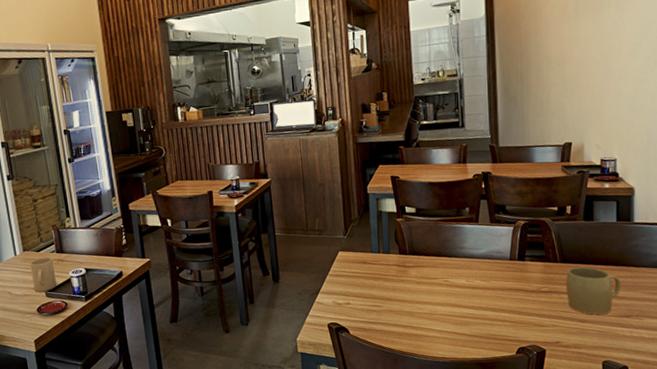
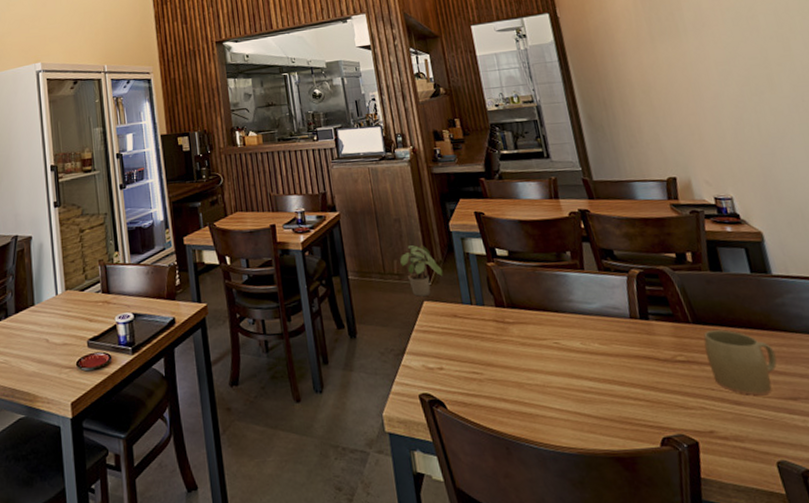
cup: present [29,256,58,292] -> none [71,297,102,341]
potted plant: none [321,205,358,248] -> present [400,245,443,297]

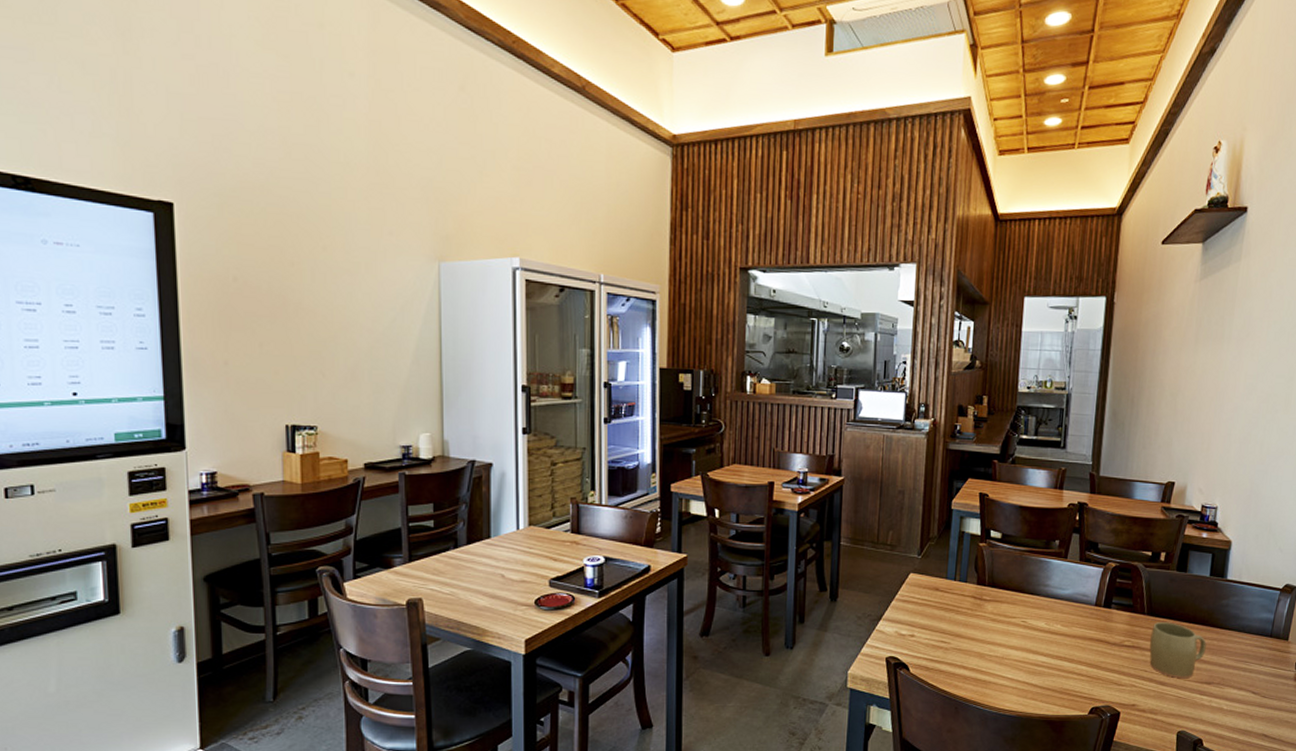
potted plant: present [400,245,443,297] -> none [896,519,935,568]

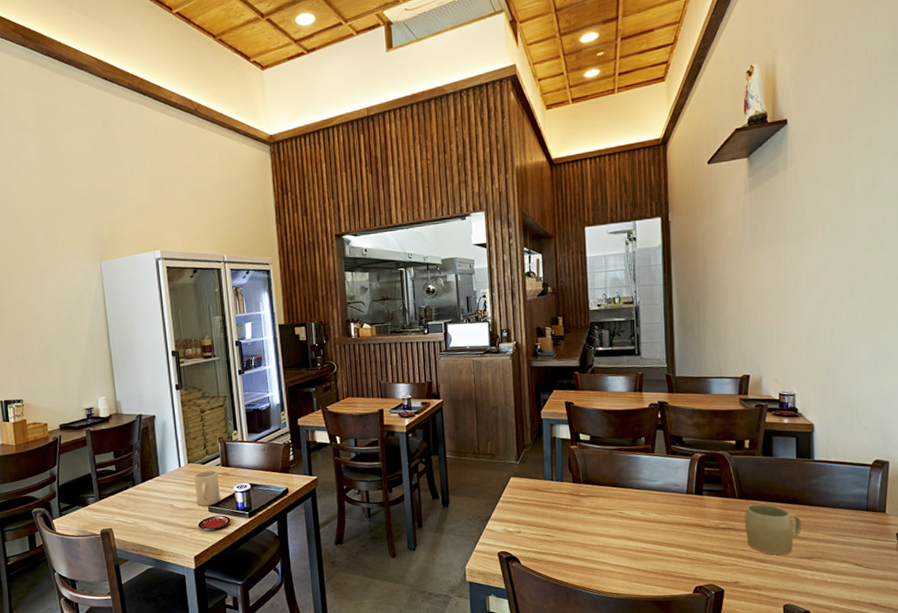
cup: none [534,536,567,580] -> present [193,470,221,506]

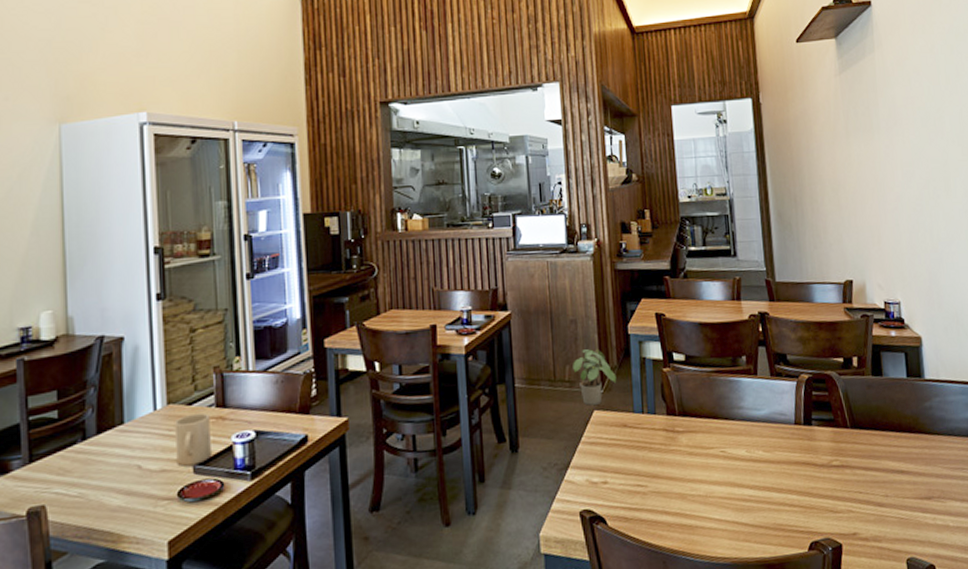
potted plant: none [494,430,531,473] -> present [573,349,617,406]
mug: present [745,504,802,555] -> none [858,433,919,497]

